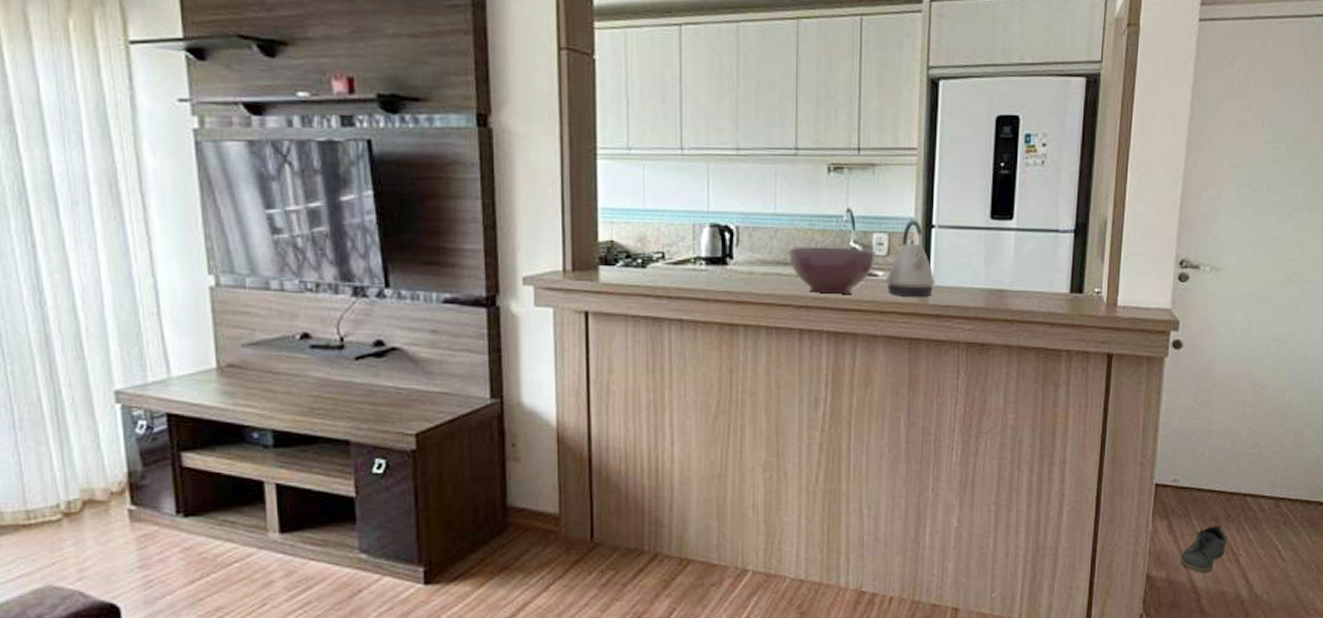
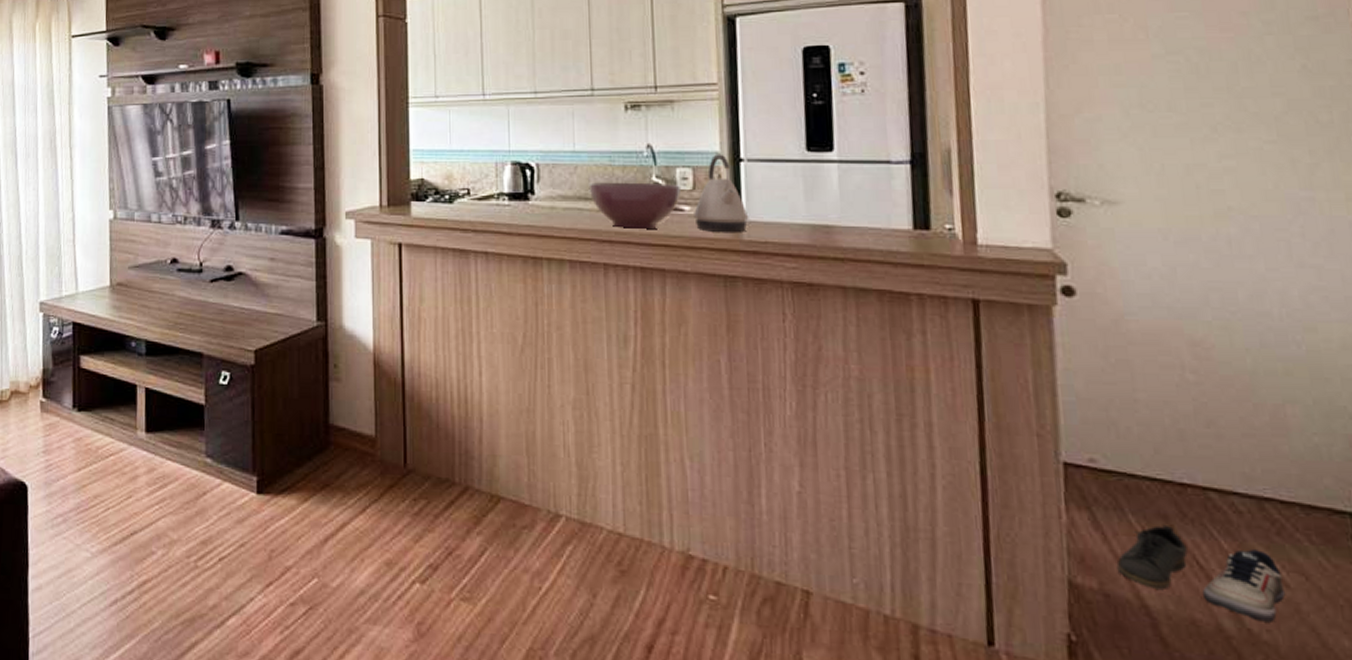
shoe: none [1232,536,1282,587] -> present [1203,549,1286,622]

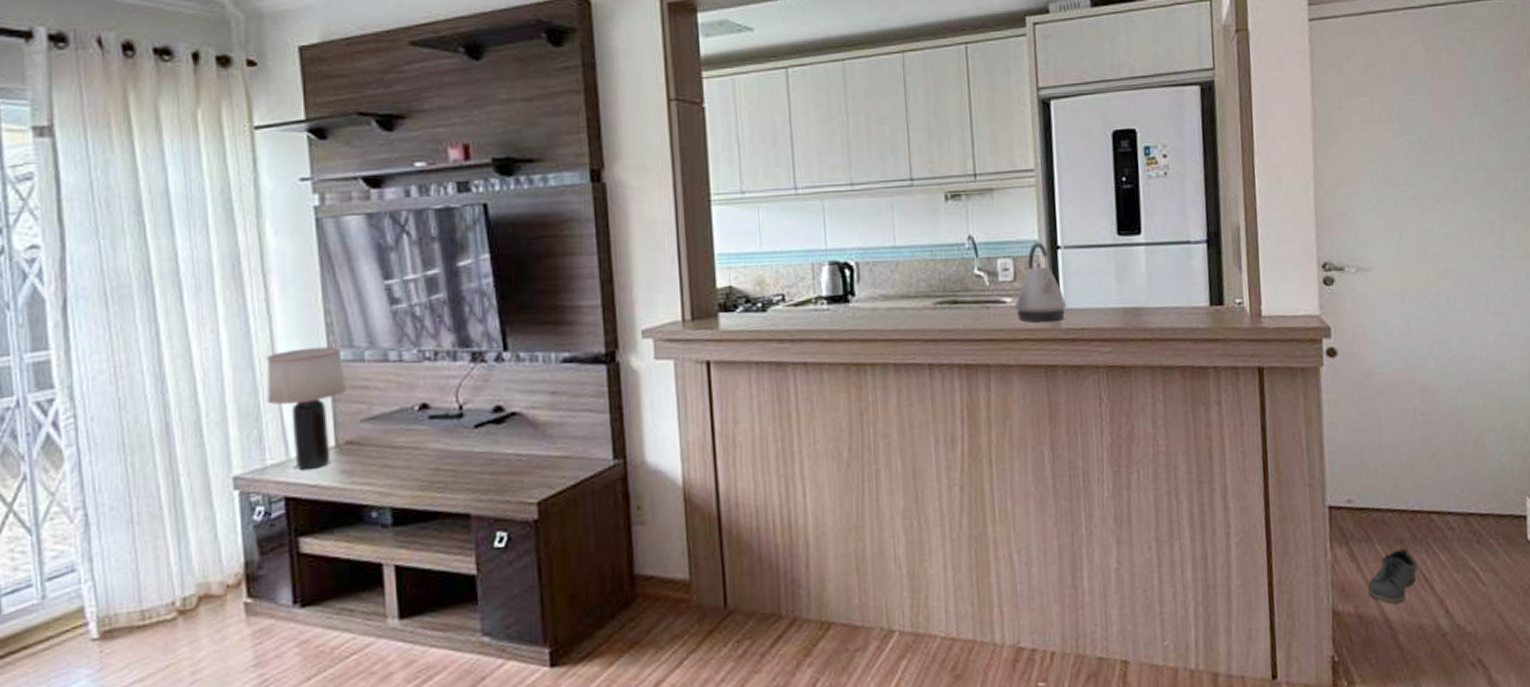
table lamp: none [65,207,121,302] -> present [266,346,348,470]
bowl: present [588,182,682,230] -> none [911,276,1003,326]
shoe: present [1203,549,1286,622] -> none [1427,557,1483,617]

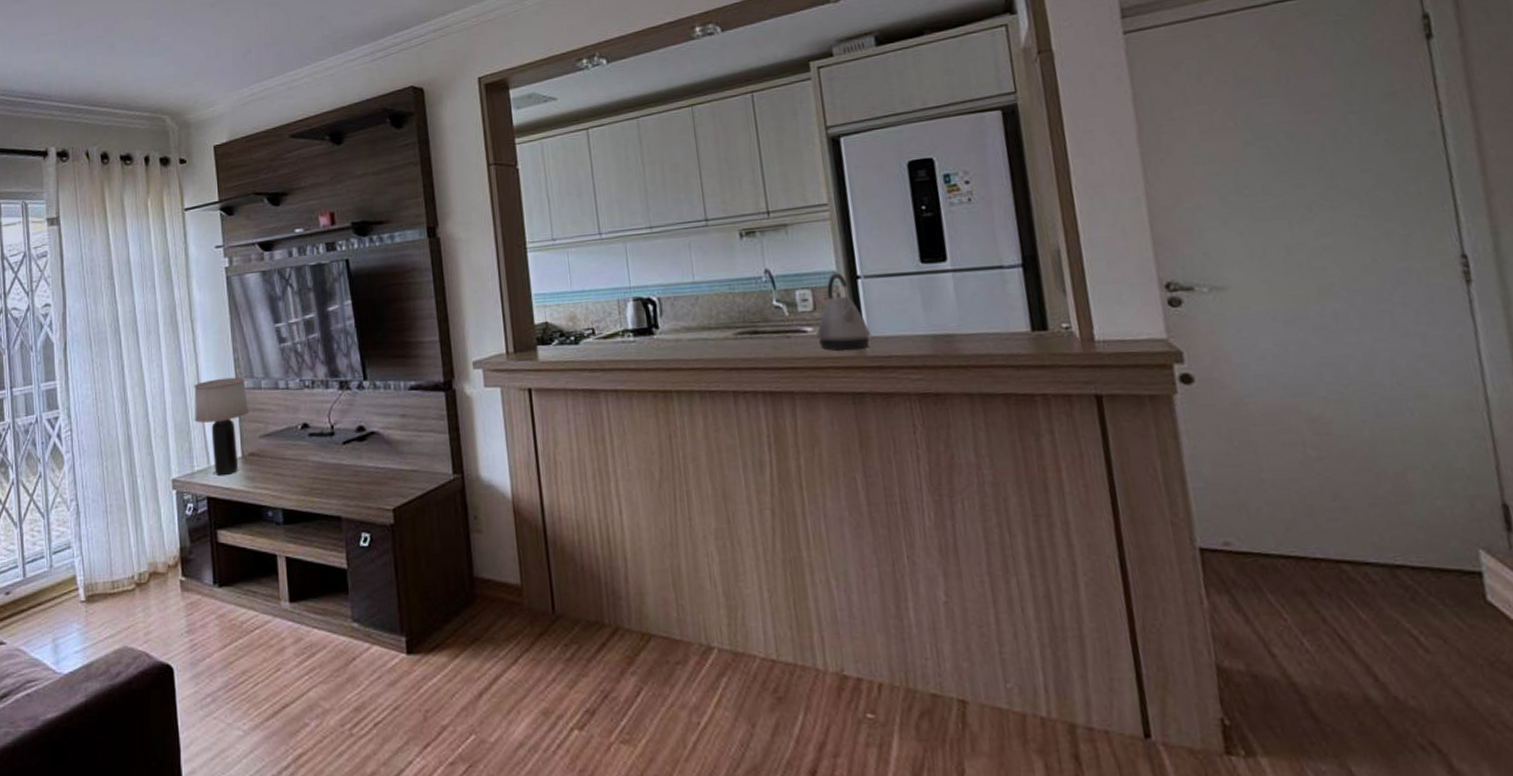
shoe: present [1367,548,1417,604] -> none [1261,600,1329,666]

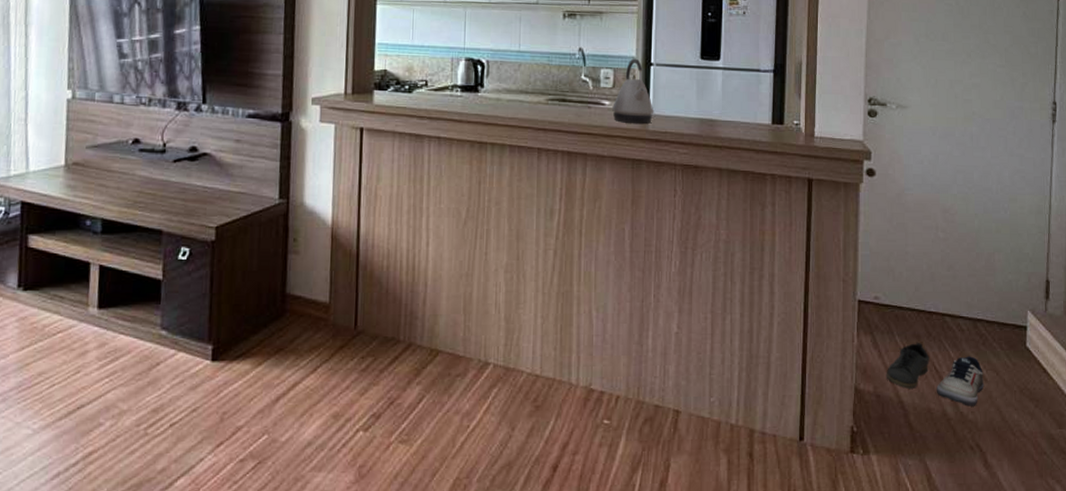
table lamp: present [194,376,250,475] -> none [16,86,79,181]
shoe: none [1261,600,1329,666] -> present [886,342,930,389]
shoe: none [1346,617,1427,689] -> present [937,356,985,406]

